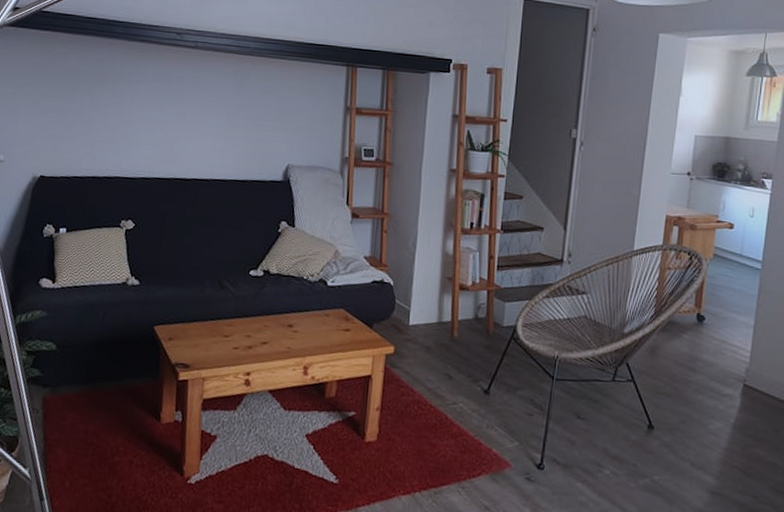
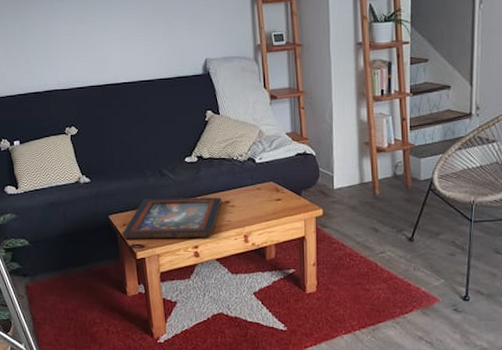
decorative tray: none [165,311,284,365] -> present [122,197,222,239]

